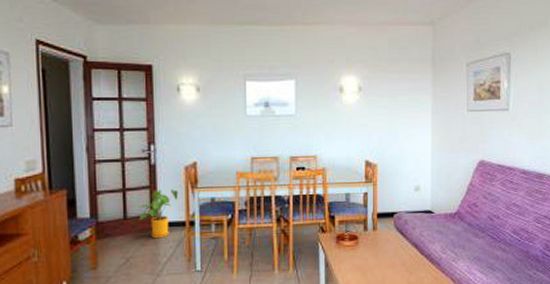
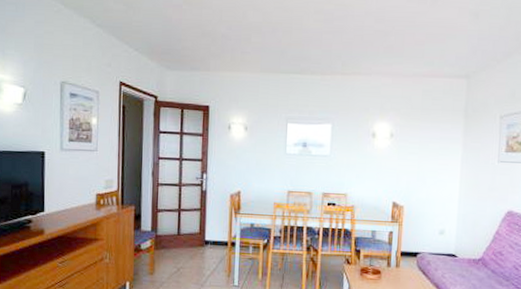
house plant: present [138,189,179,239] -> none [190,212,224,254]

